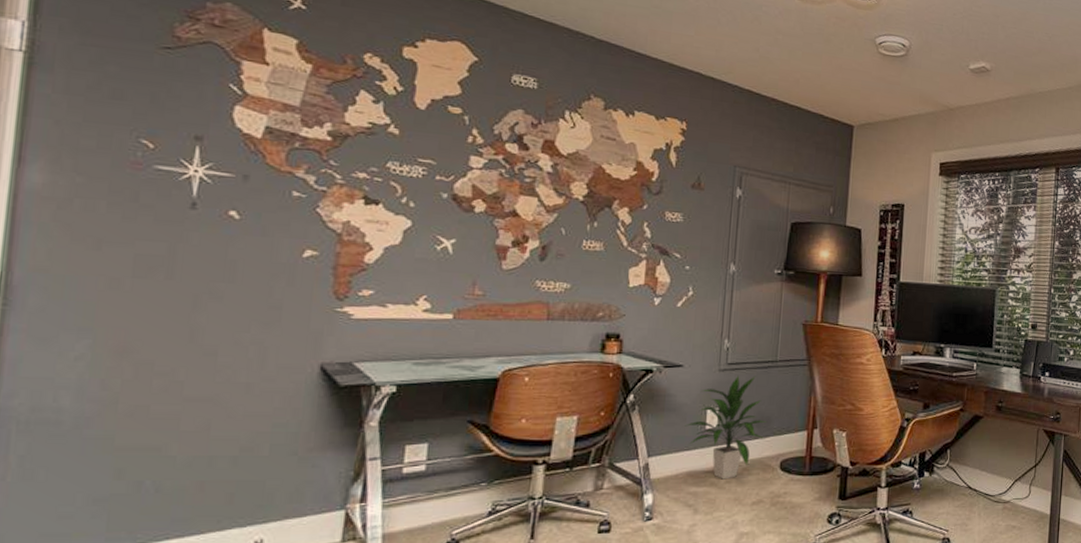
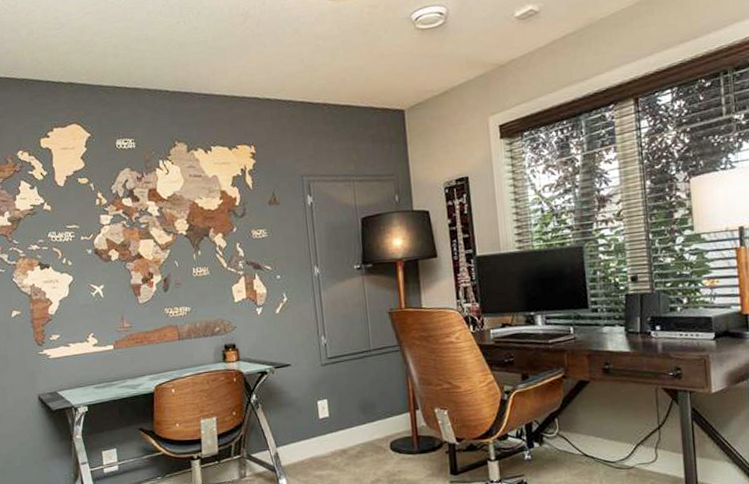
indoor plant: present [685,375,768,480] -> none [301,366,373,463]

